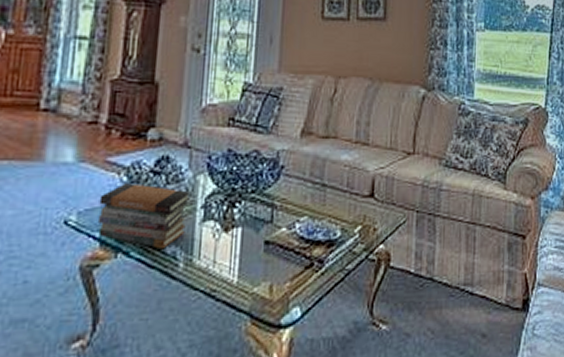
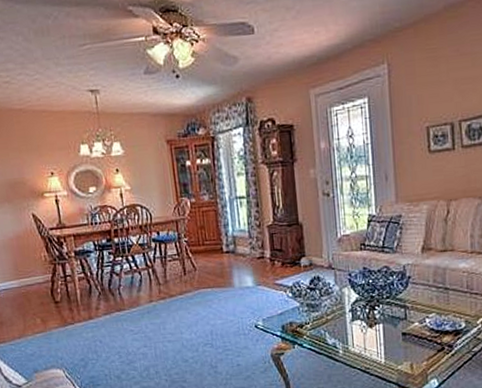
book stack: present [97,183,191,250] -> none [275,297,341,342]

